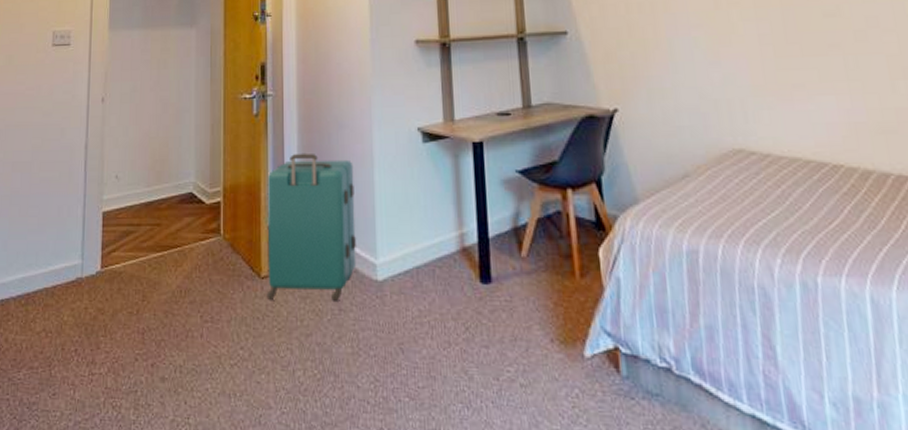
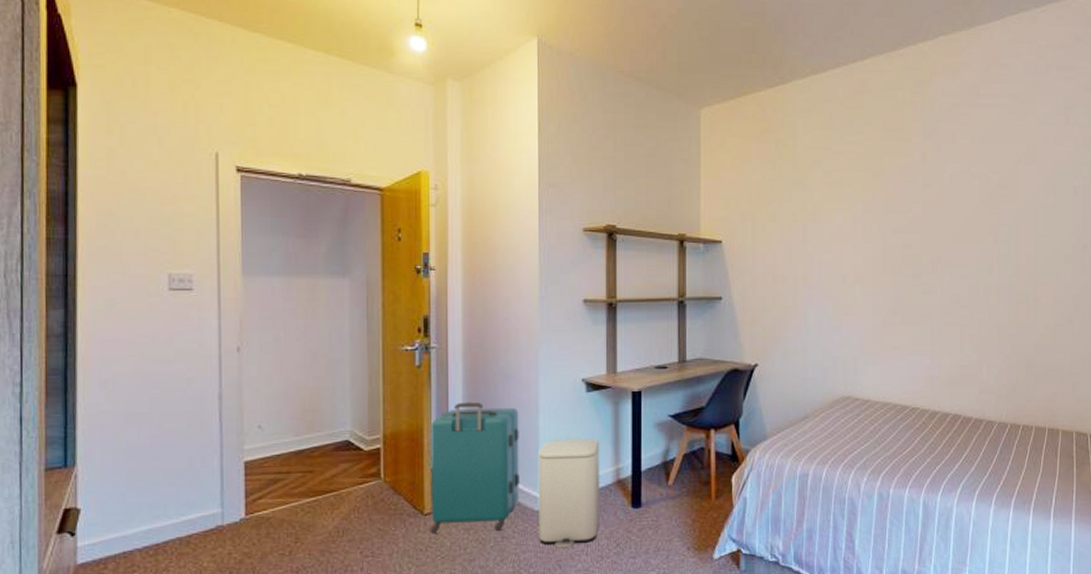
pedal bin: none [375,196,445,328] -> present [539,438,600,548]

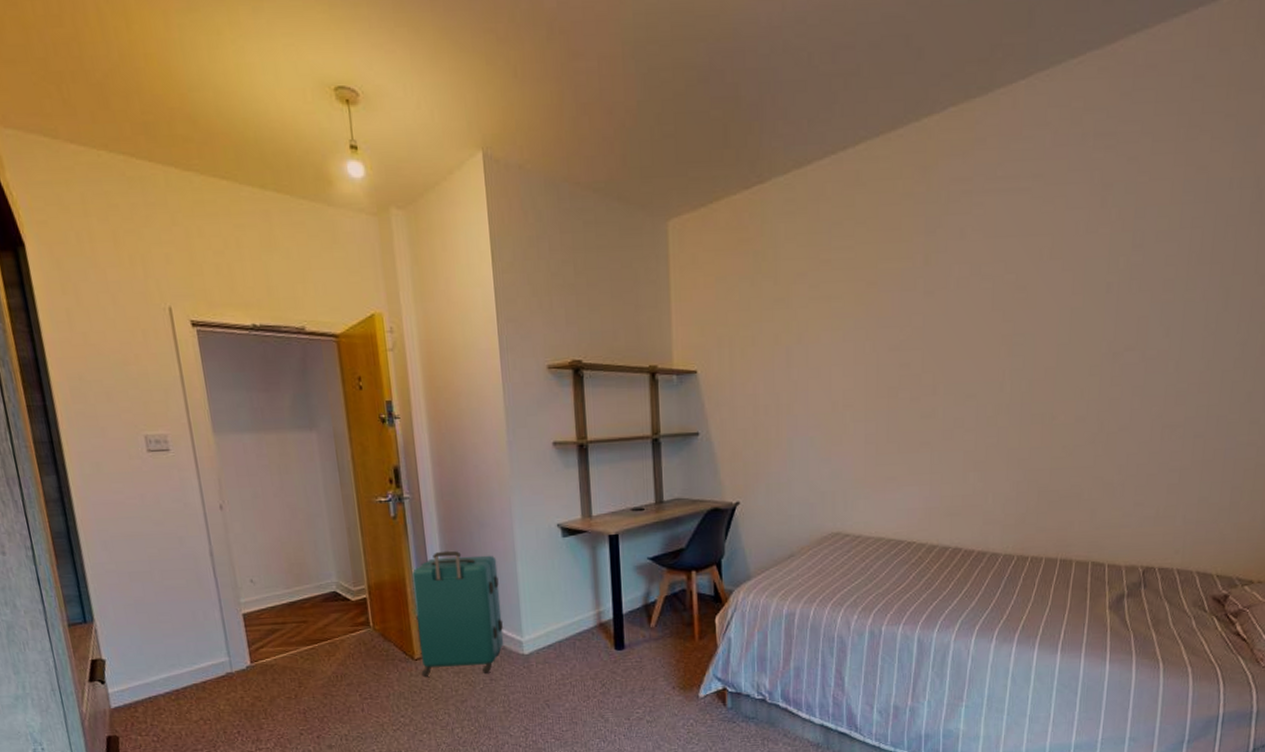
pedal bin: present [539,438,600,548] -> none [519,583,585,689]

